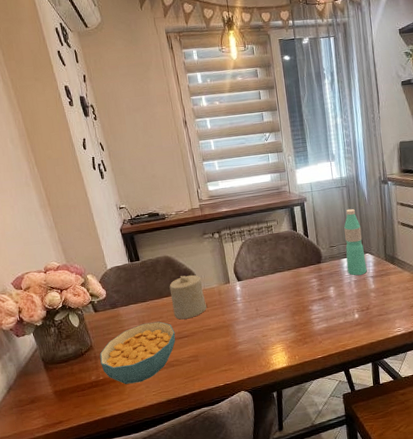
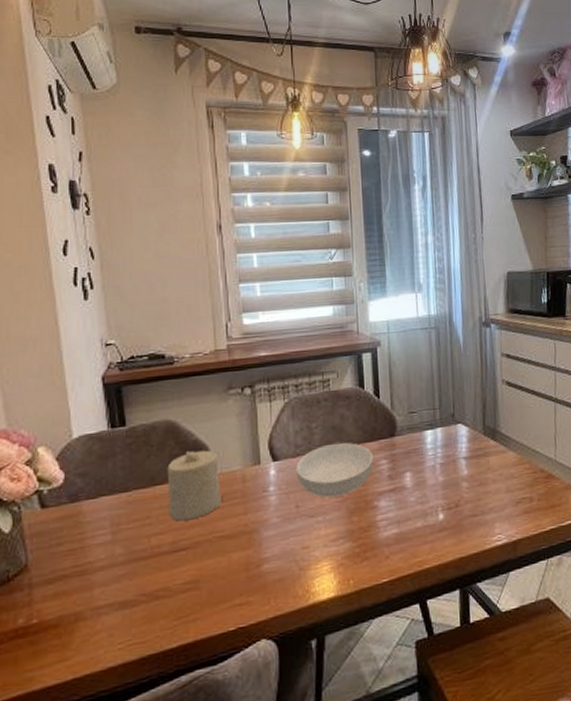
cereal bowl: present [99,321,176,384] -> none [37,524,168,632]
serving bowl: none [254,268,307,304] -> present [296,442,374,498]
water bottle: present [344,208,367,276] -> none [430,359,459,457]

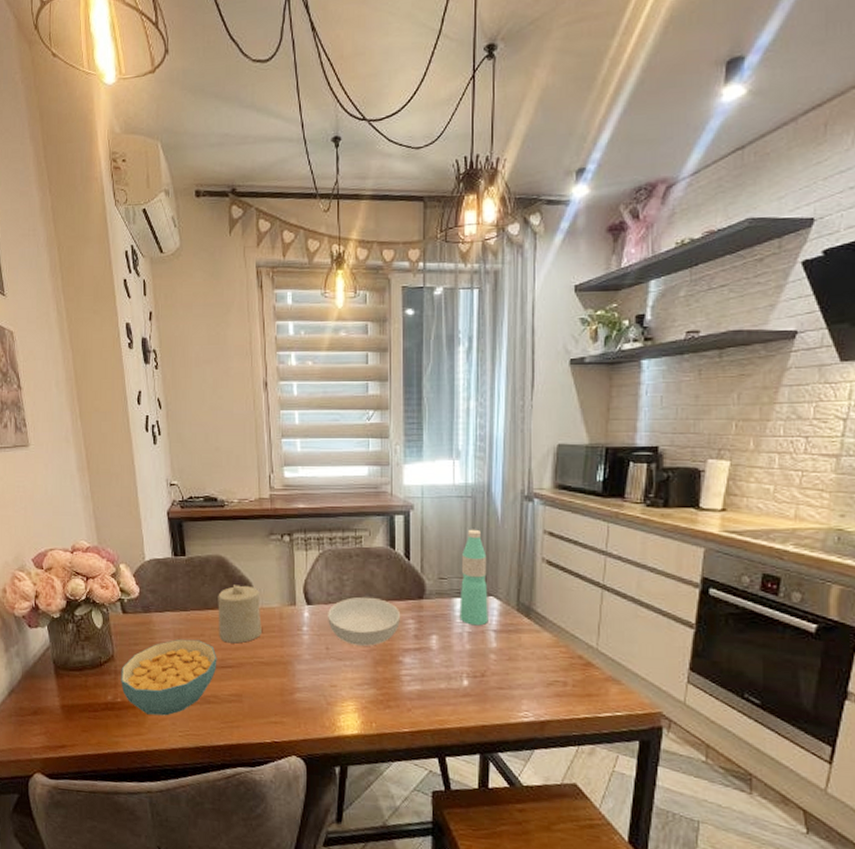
cereal bowl: none [37,524,168,632] -> present [121,639,217,716]
water bottle: none [430,359,459,457] -> present [459,529,488,626]

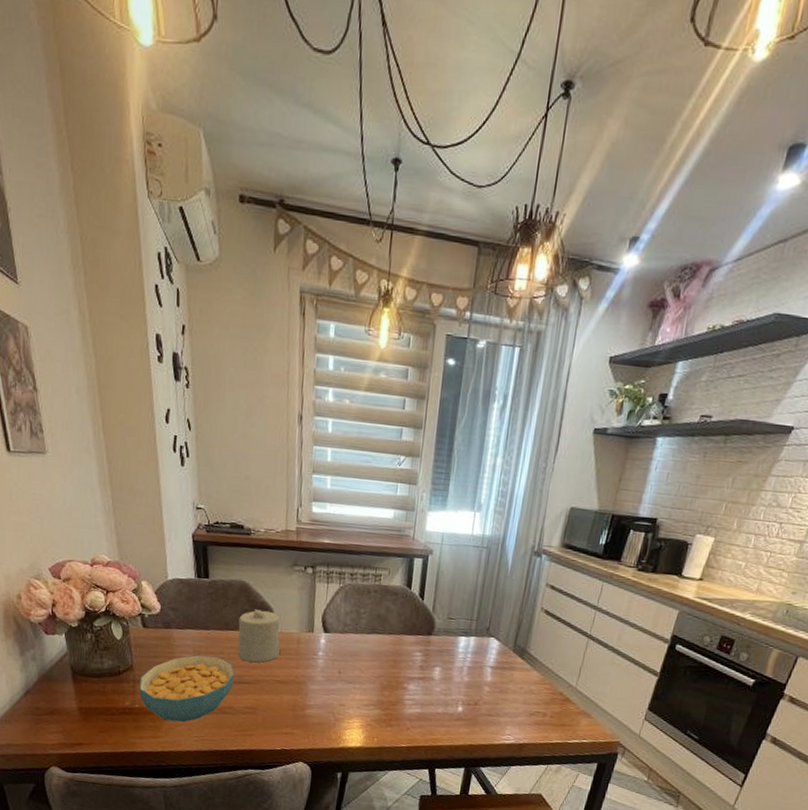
serving bowl: present [328,596,401,646] -> none [342,629,410,673]
water bottle: present [459,529,488,626] -> none [462,576,493,662]

